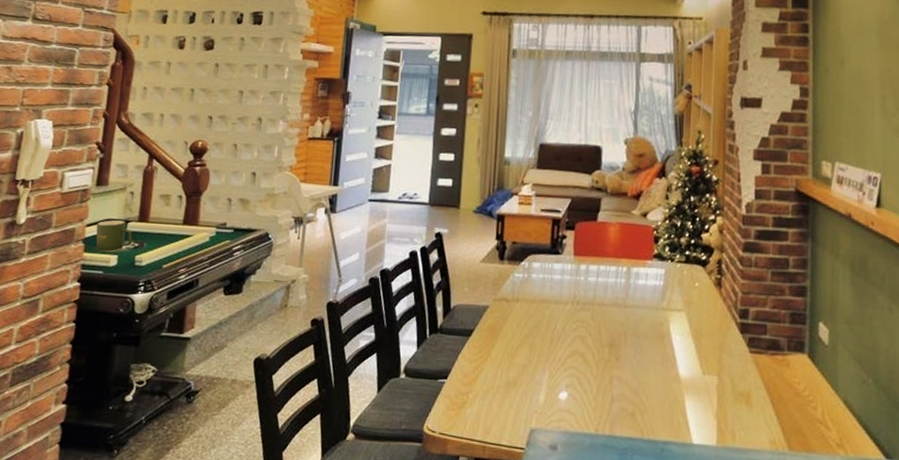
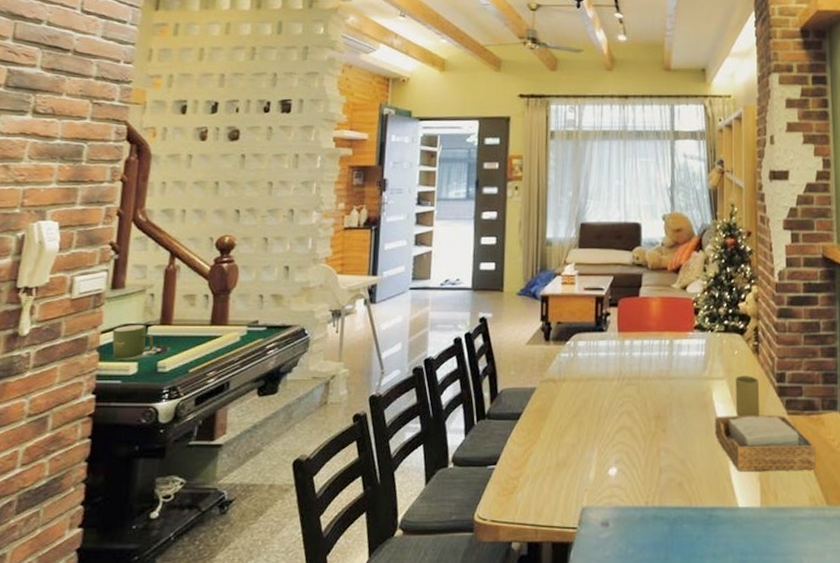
napkin holder: none [670,348,780,414] -> present [714,415,817,472]
cup: none [694,309,721,353] -> present [735,376,760,417]

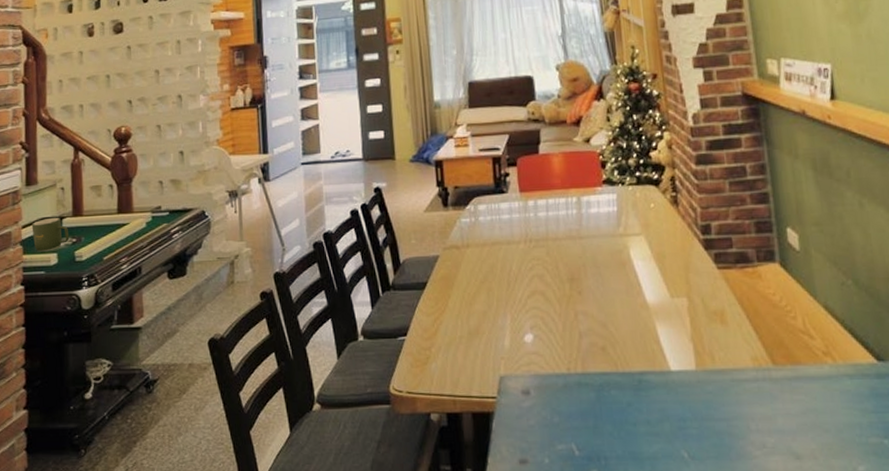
napkin holder: present [714,415,817,472] -> none [634,270,757,333]
cup: present [735,376,760,417] -> none [654,229,686,275]

